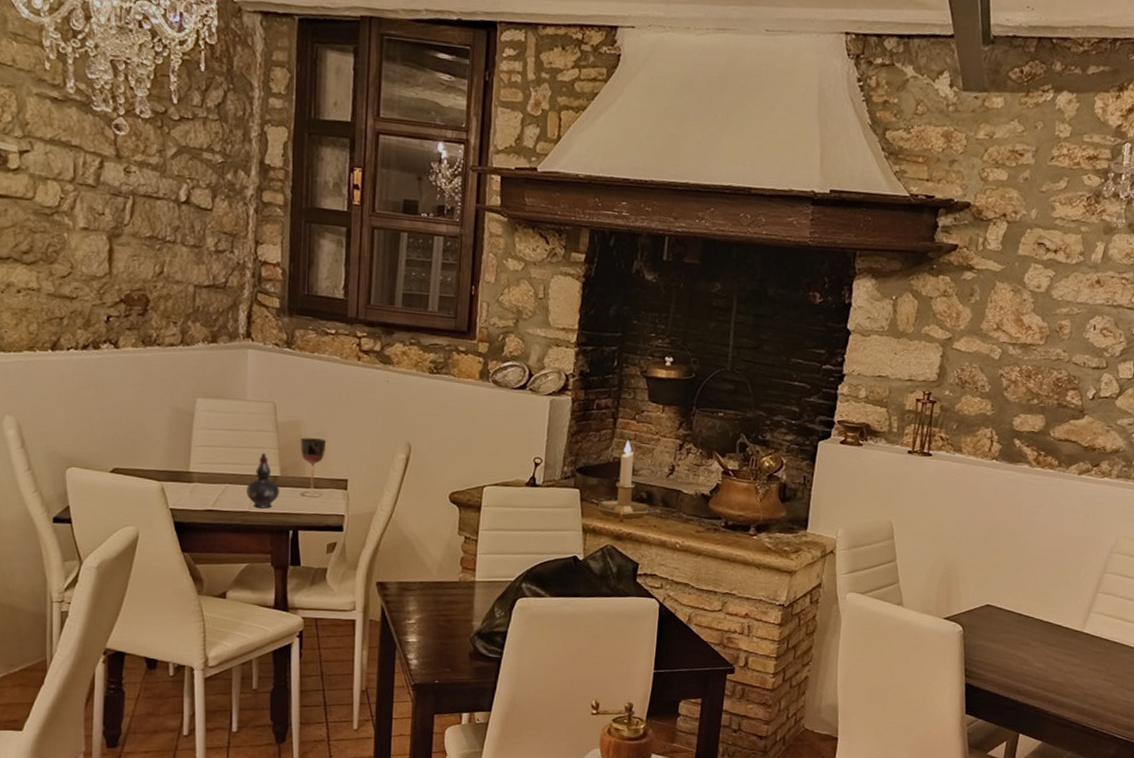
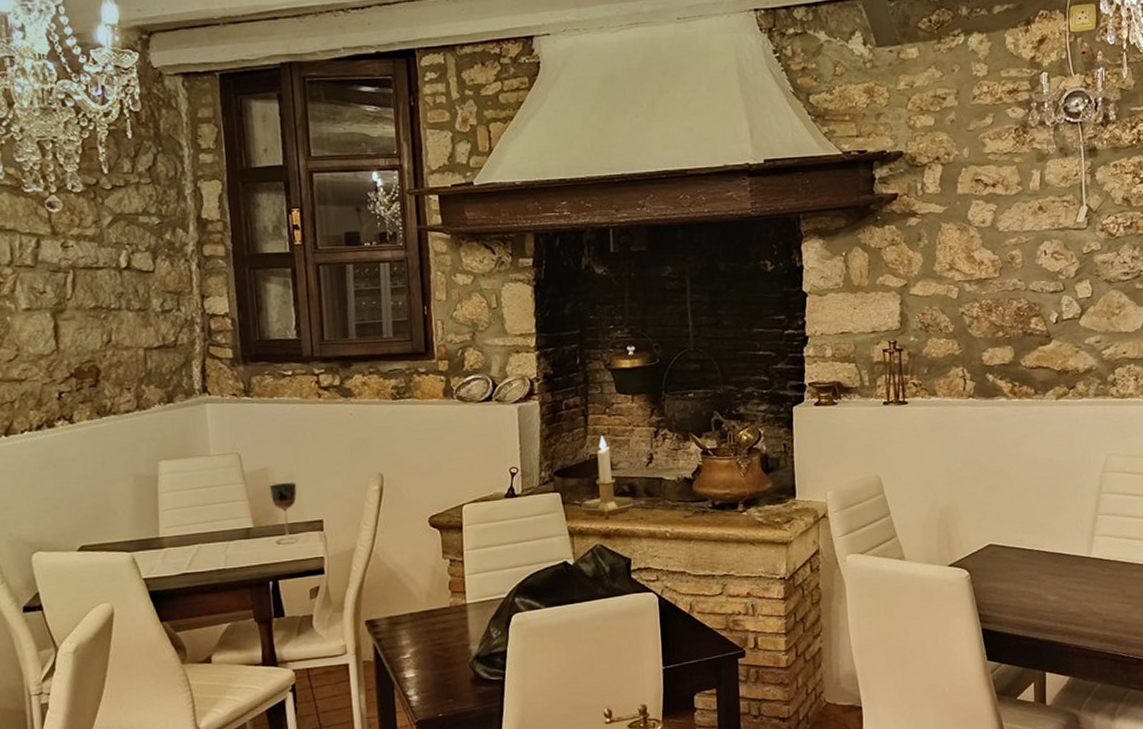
decorative bottle: present [246,452,280,509] -> none [220,505,255,564]

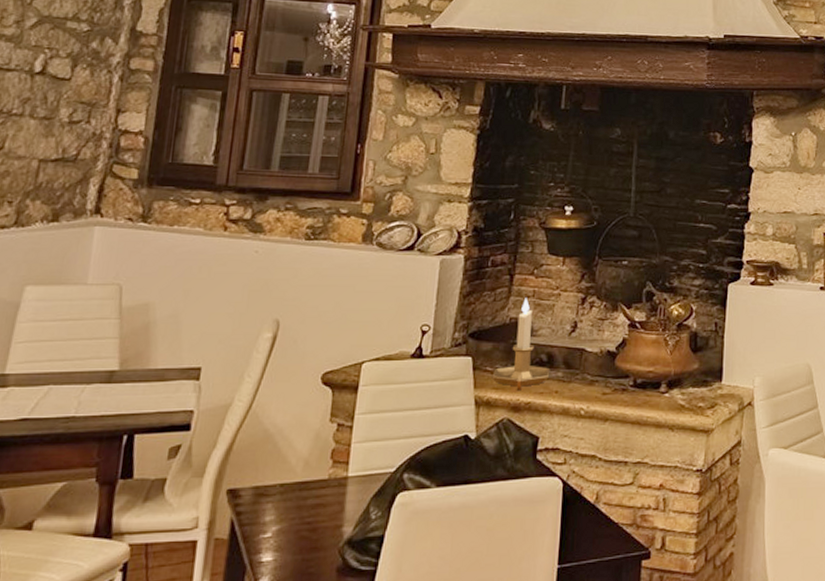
wineglass: present [269,482,299,545] -> none [140,322,180,392]

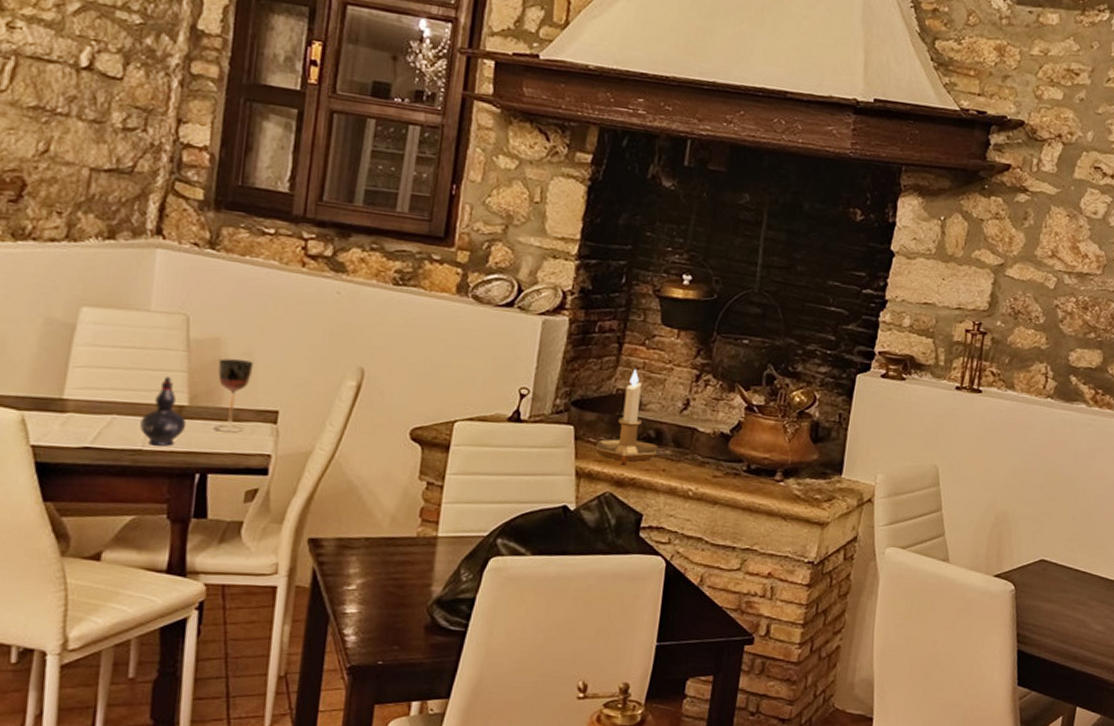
decorative bottle: none [74,343,117,411] -> present [140,375,187,446]
wineglass: none [140,322,180,392] -> present [213,358,254,433]

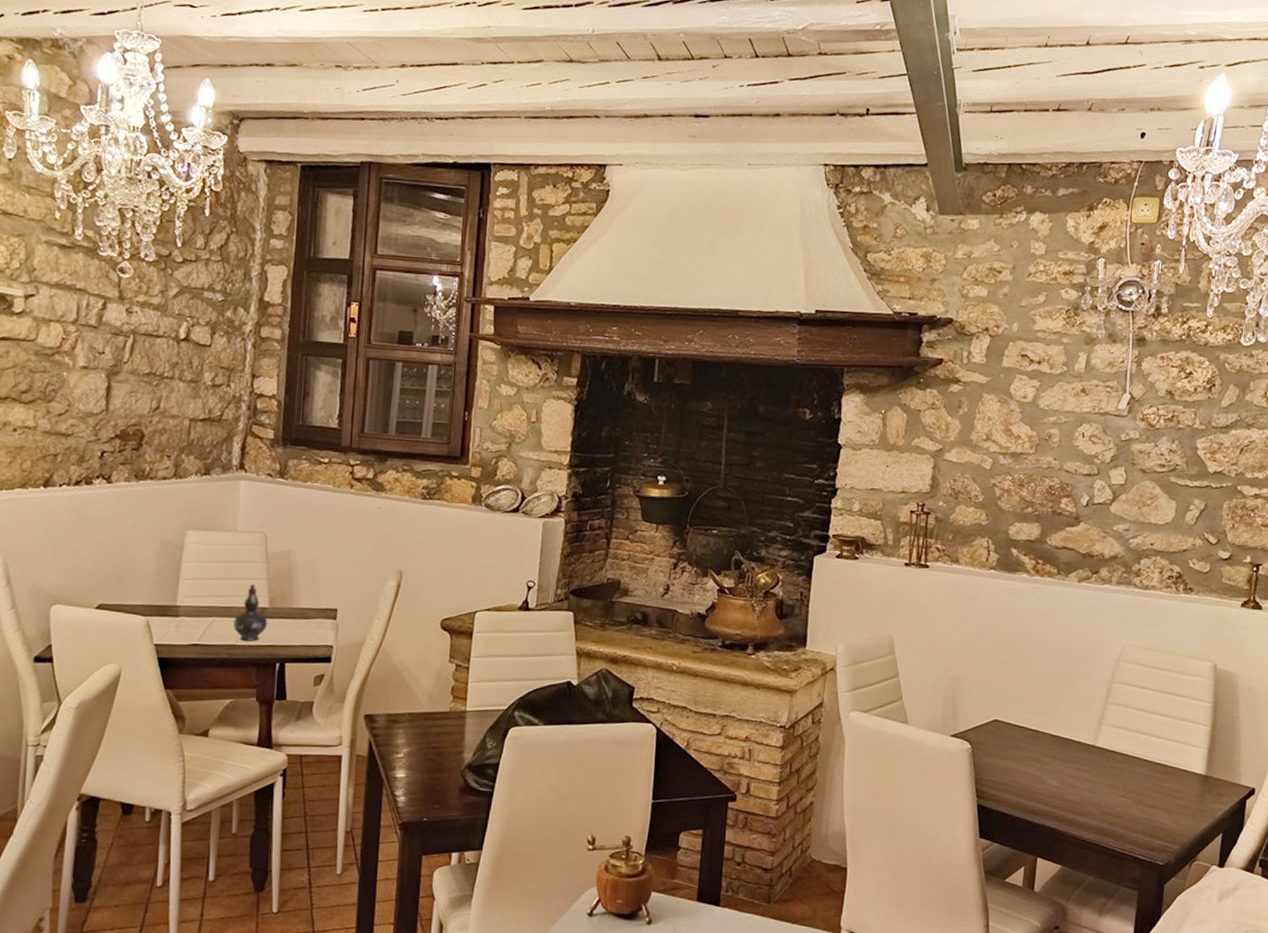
wineglass: present [213,358,254,433] -> none [288,567,317,628]
candlestick: present [596,369,658,466] -> none [592,561,645,645]

